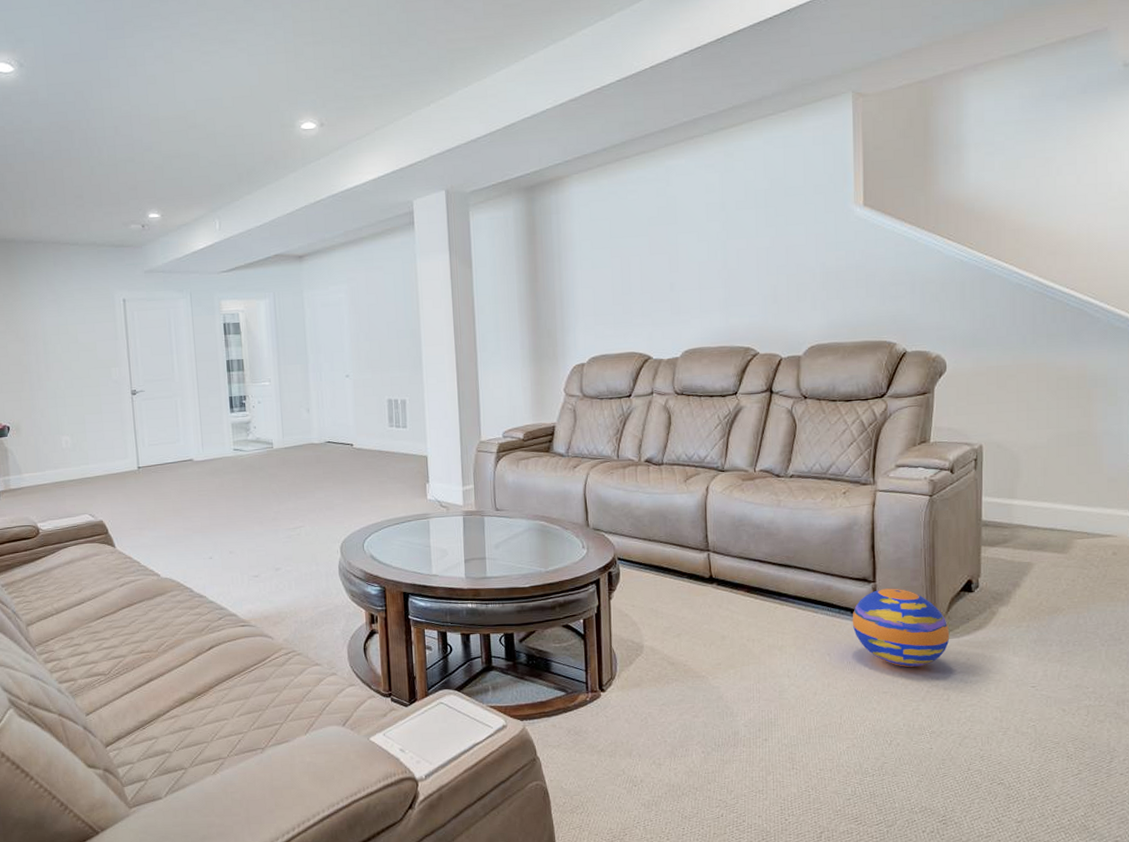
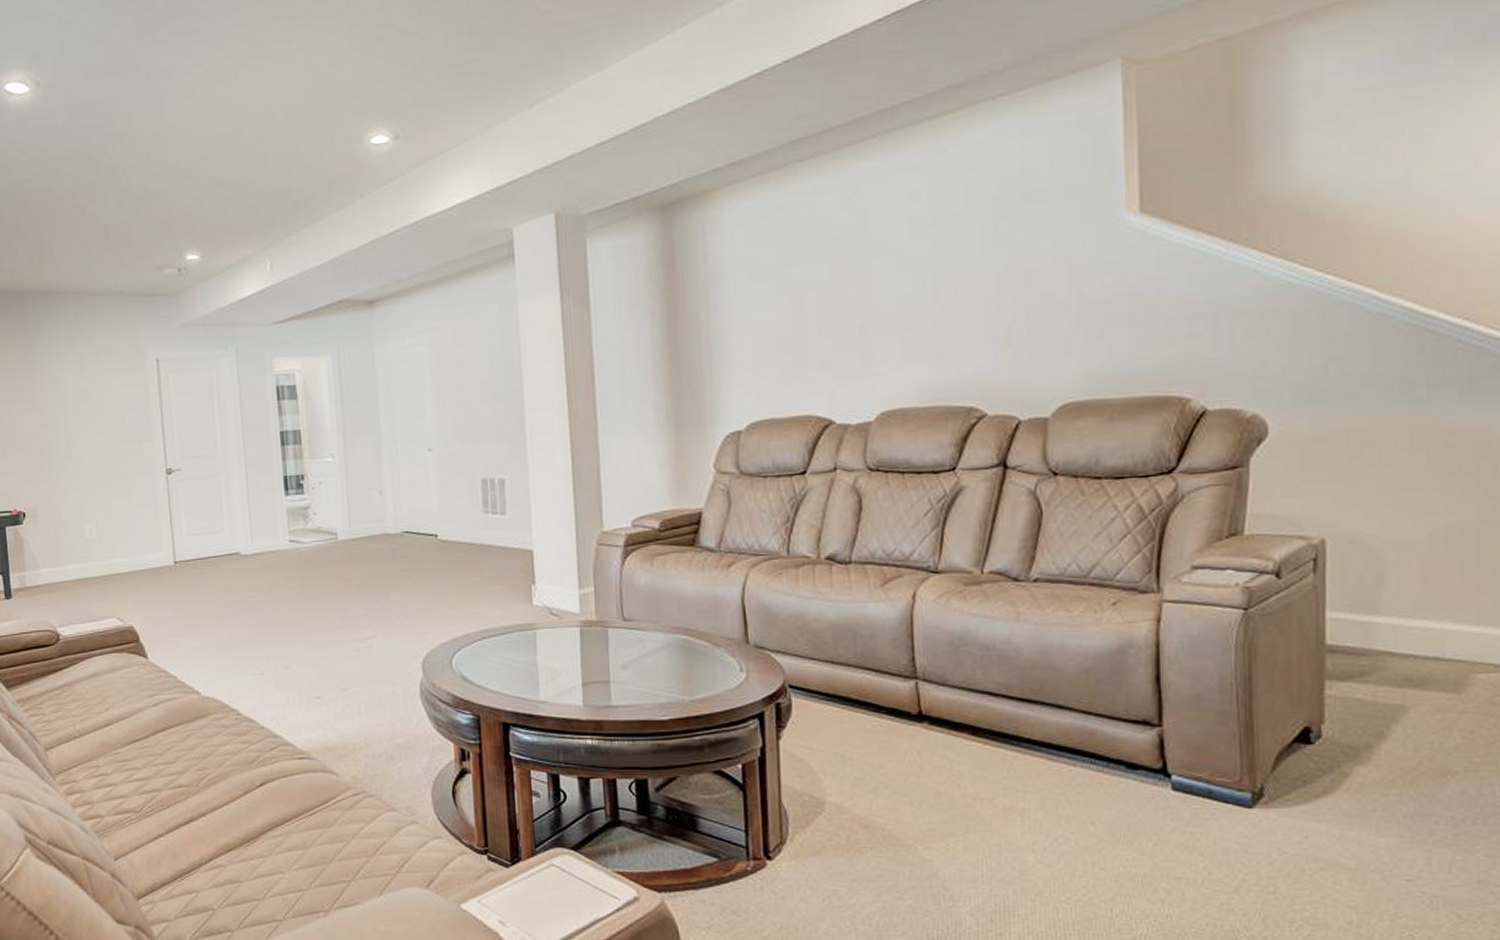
ball: present [852,588,950,667] -> none [1127,735,1277,845]

